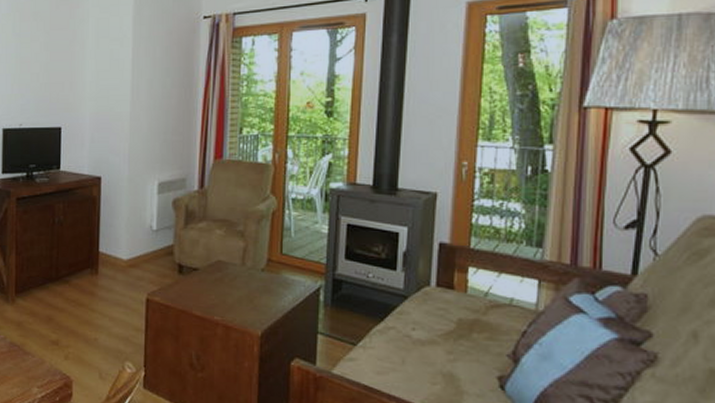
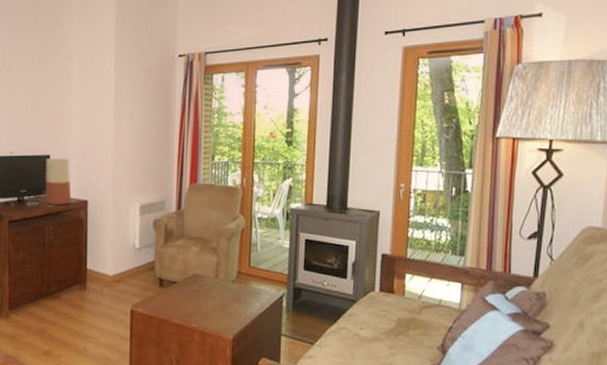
vase: none [55,131,84,182] -> present [45,158,72,206]

